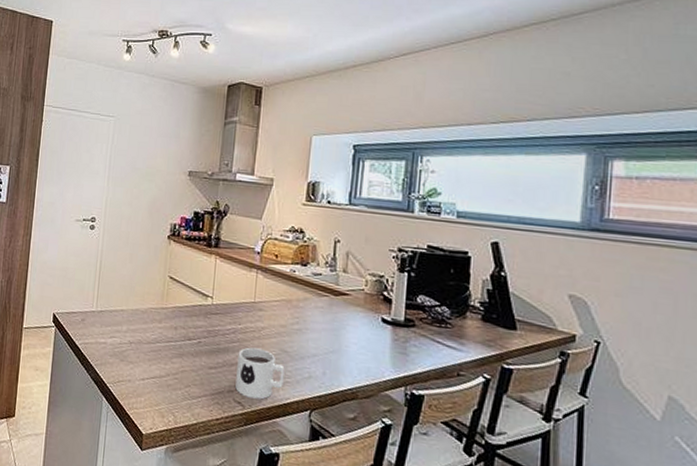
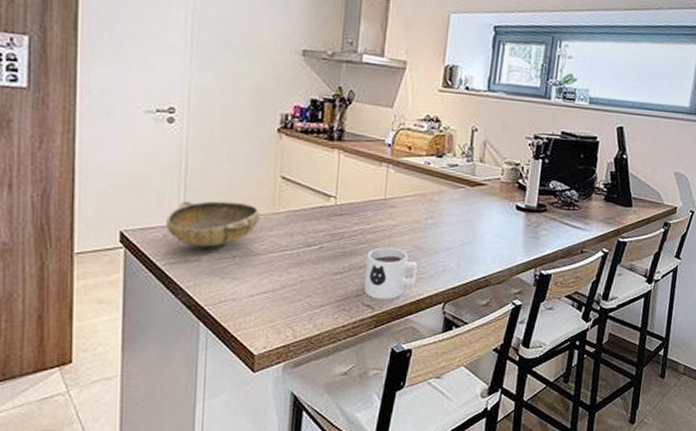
bowl: none [84,292,152,336] -> present [166,201,260,250]

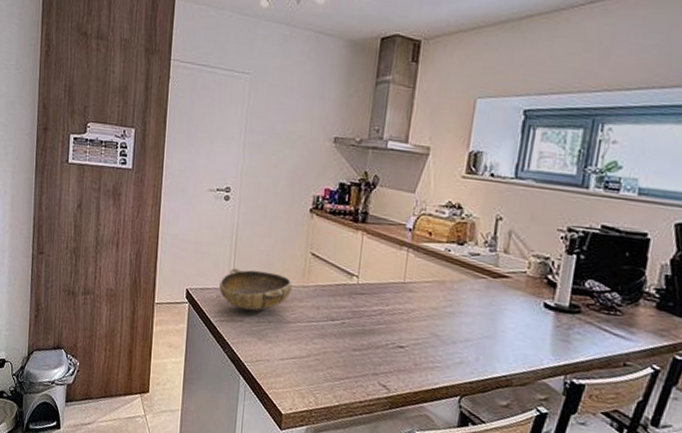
mug: present [364,247,418,299] -> none [380,329,435,384]

